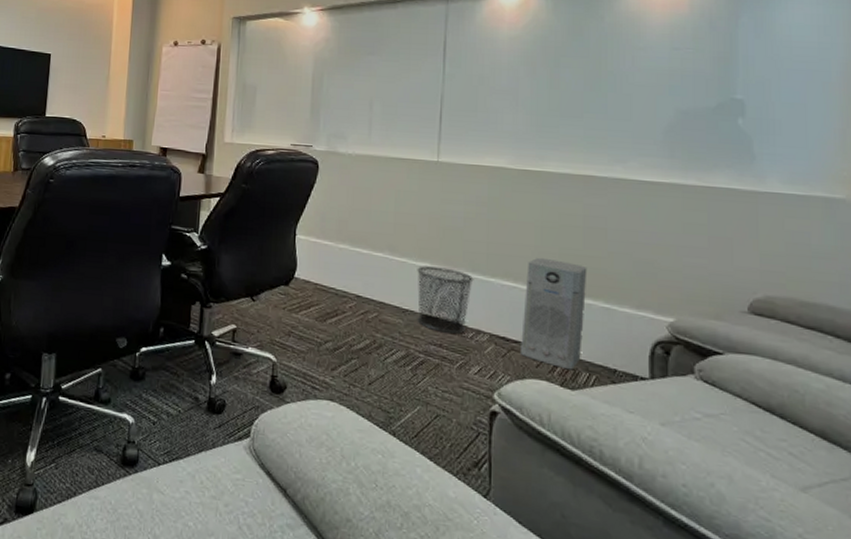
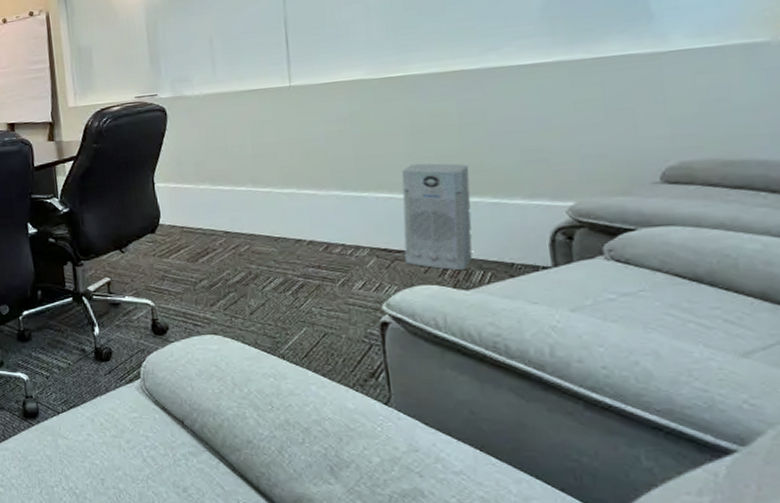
waste bin: present [417,266,474,334] -> none [283,190,346,254]

